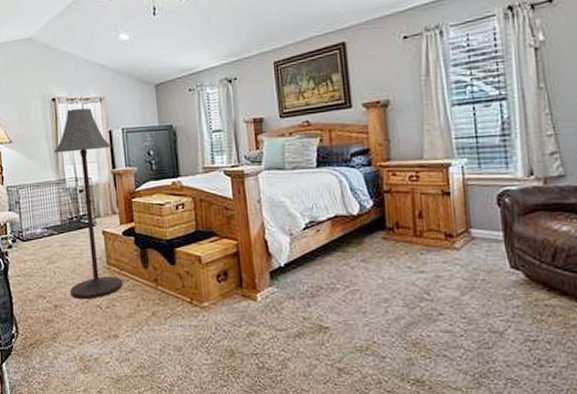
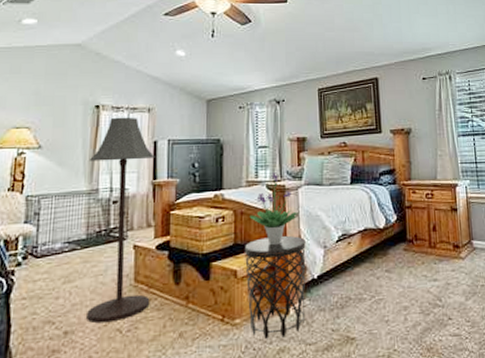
side table: none [207,222,273,322] -> present [245,235,306,339]
potted plant: none [209,156,260,233] -> present [249,171,298,246]

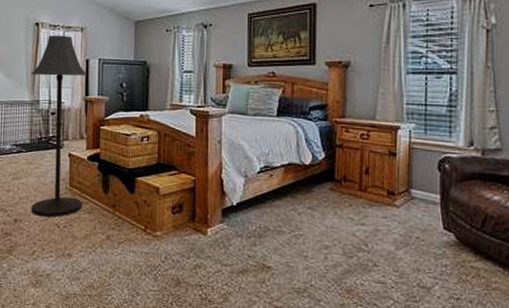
side table: present [245,235,306,339] -> none [167,160,227,255]
potted plant: present [249,171,298,246] -> none [172,97,221,169]

